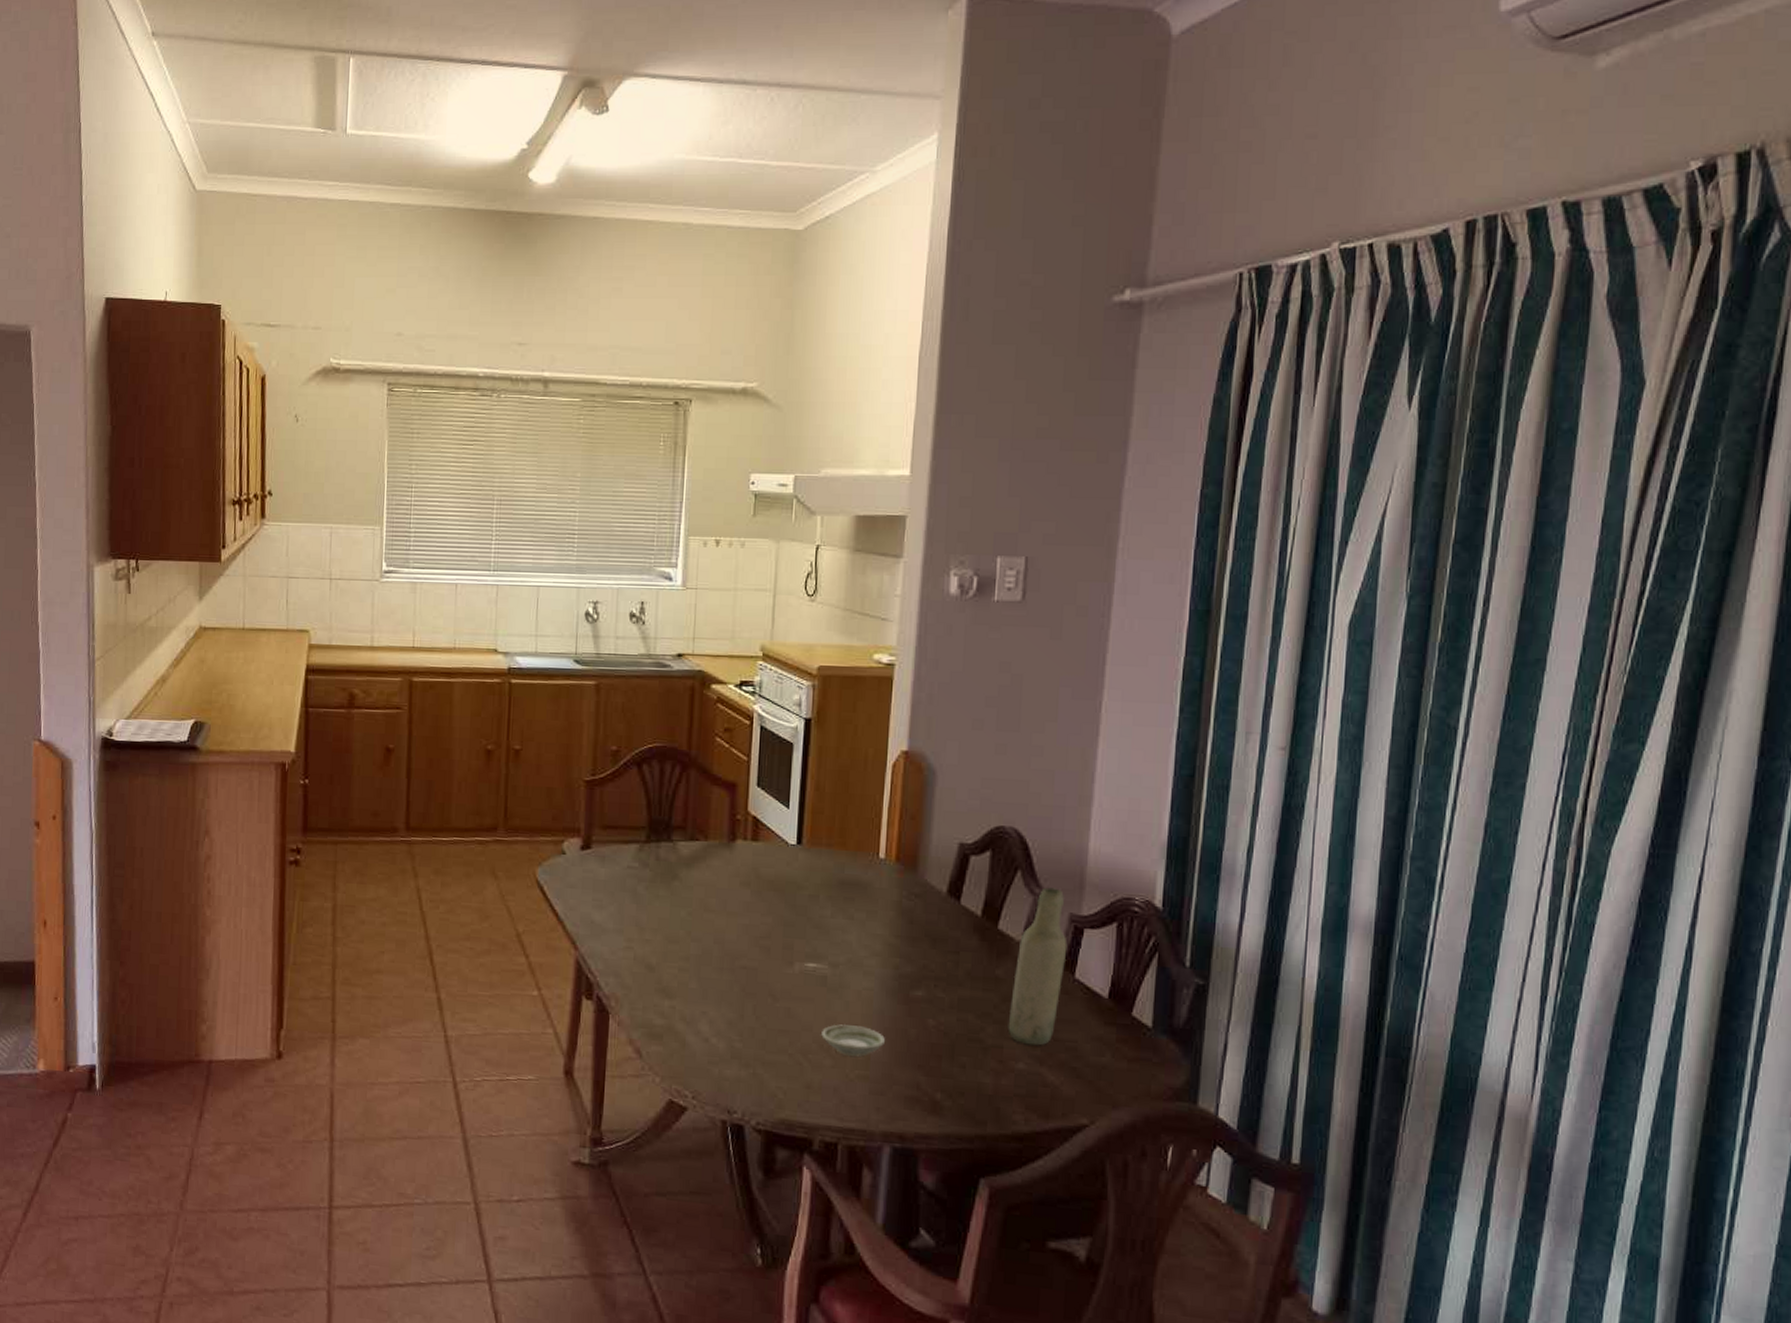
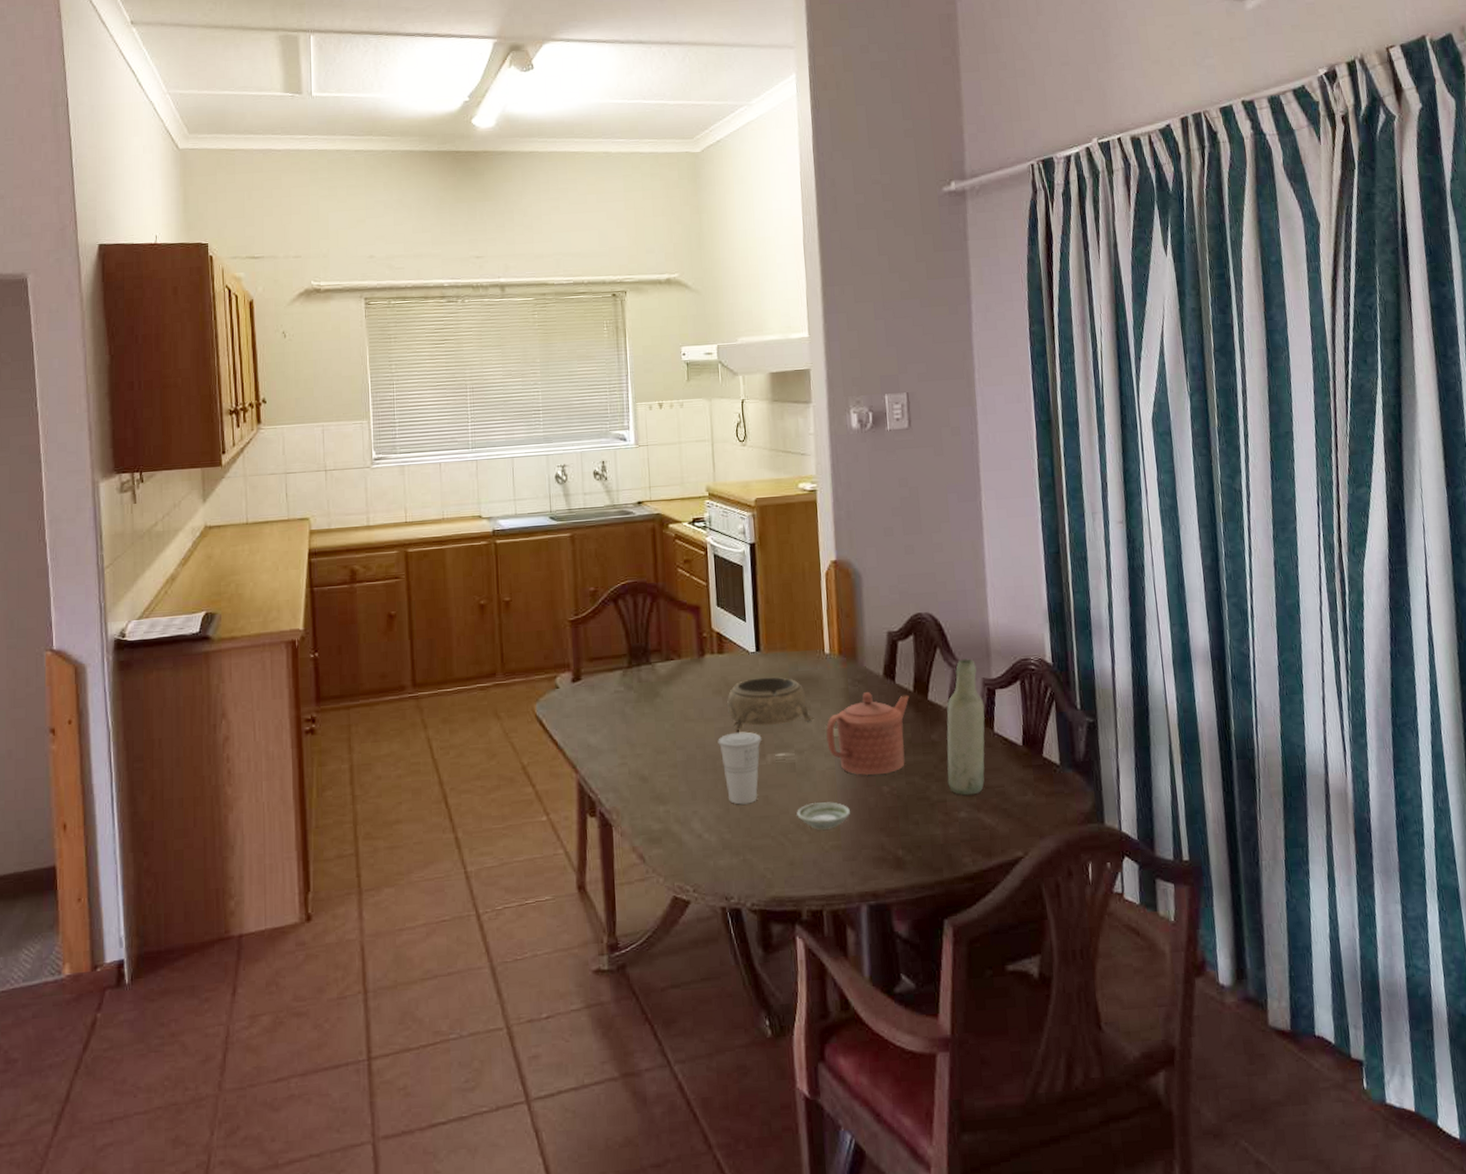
cup: none [739,932,791,1014] -> present [718,732,762,805]
decorative bowl: none [755,874,853,933] -> present [727,677,812,731]
teapot: none [868,908,975,1005] -> present [826,691,909,776]

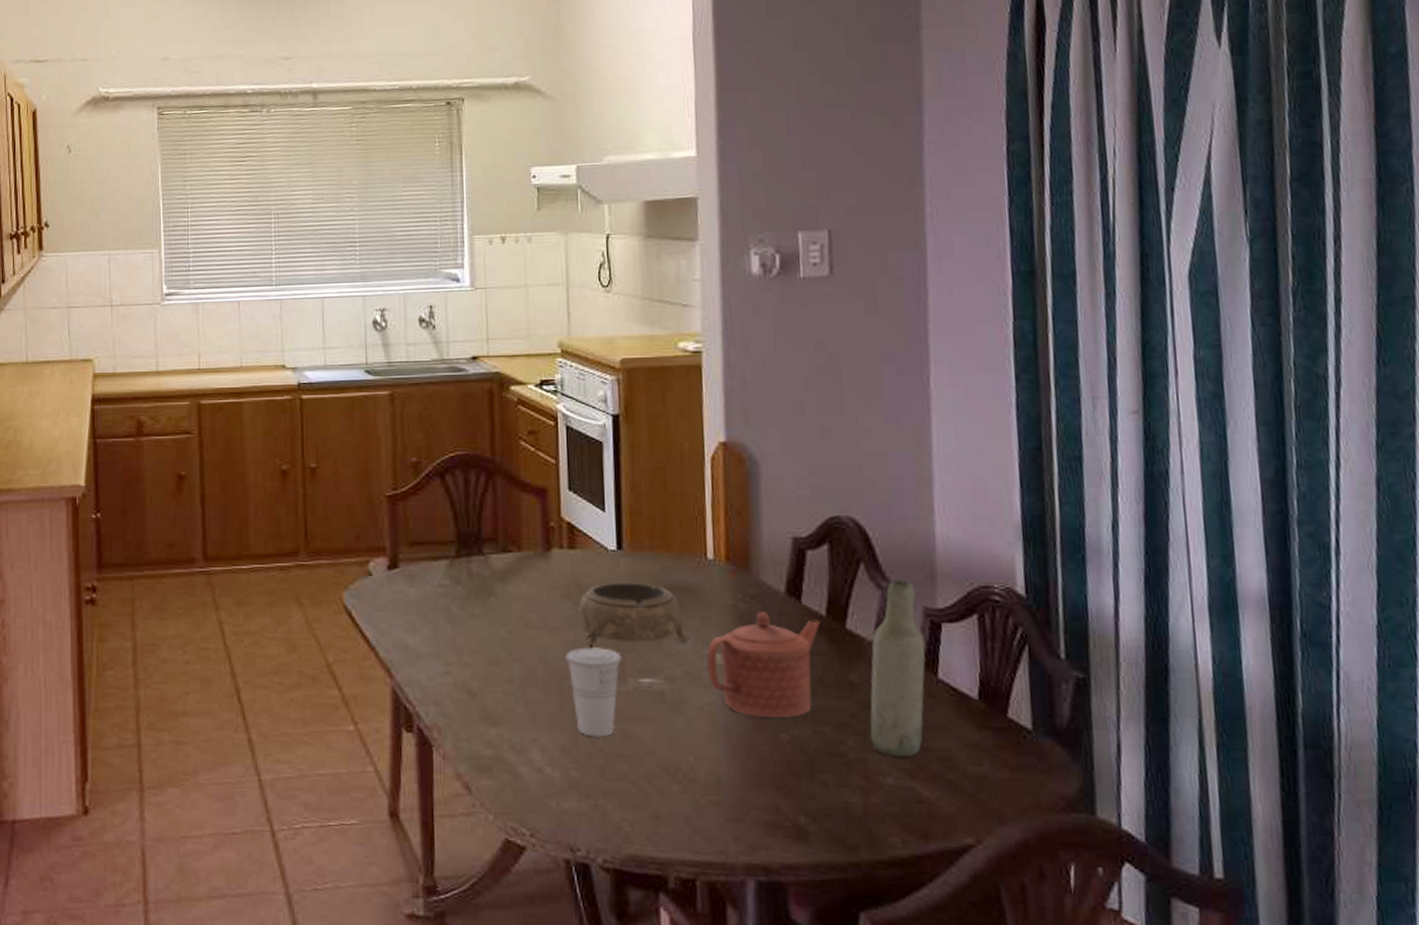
saucer: present [797,802,851,830] -> none [665,743,737,780]

